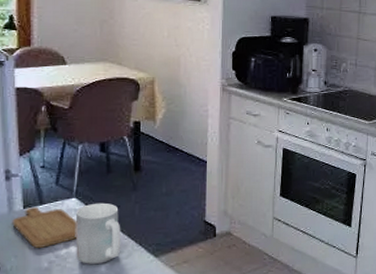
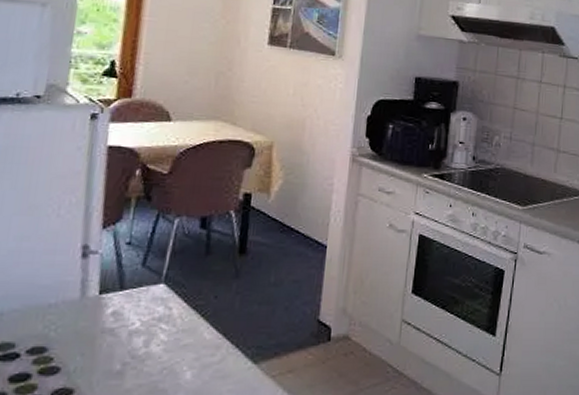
chopping board: present [12,207,78,248] -> none [83,293,164,345]
mug: present [76,202,121,264] -> none [156,291,216,369]

